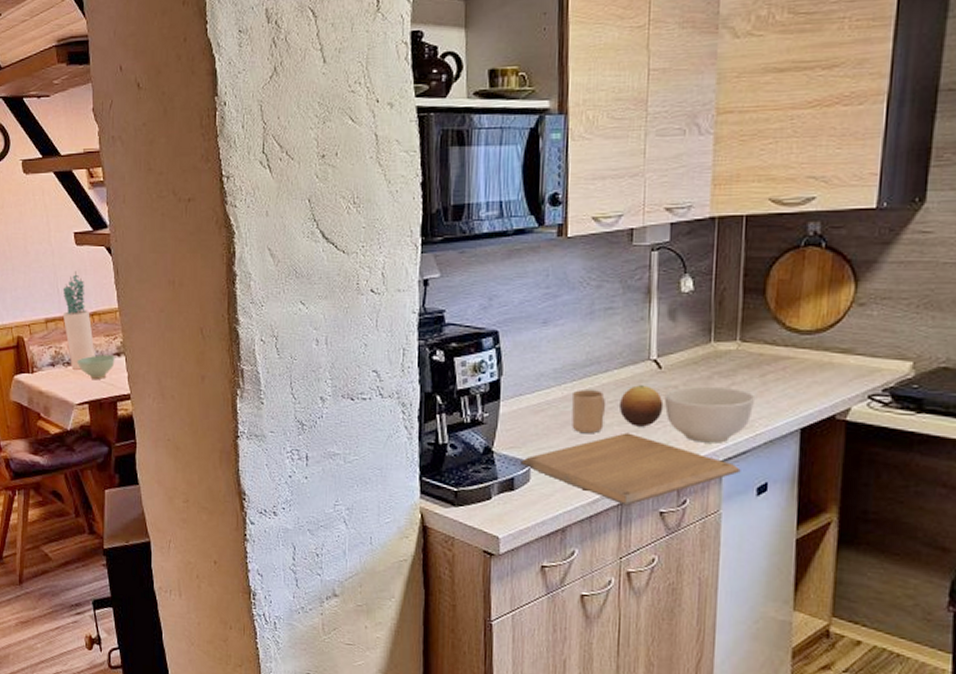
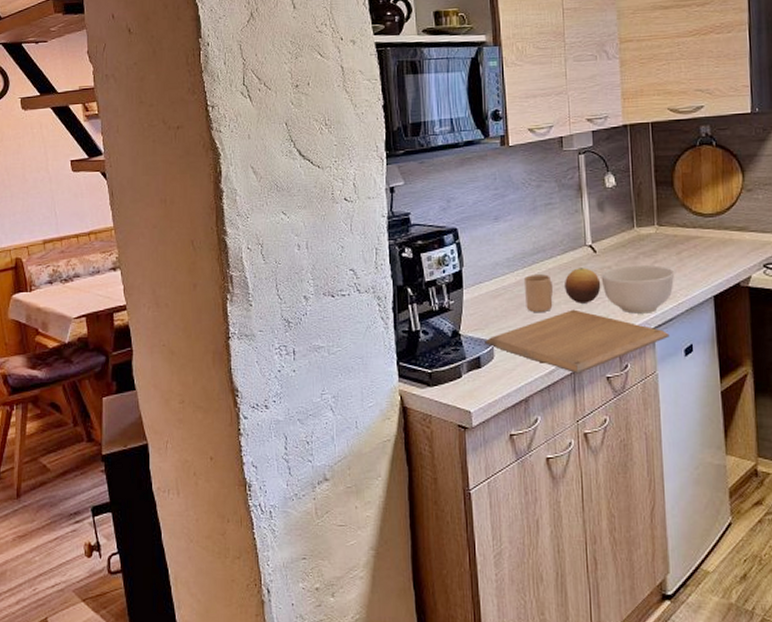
vase: present [62,271,95,370] -> none [60,195,92,286]
bowl: present [76,355,115,379] -> none [73,270,111,293]

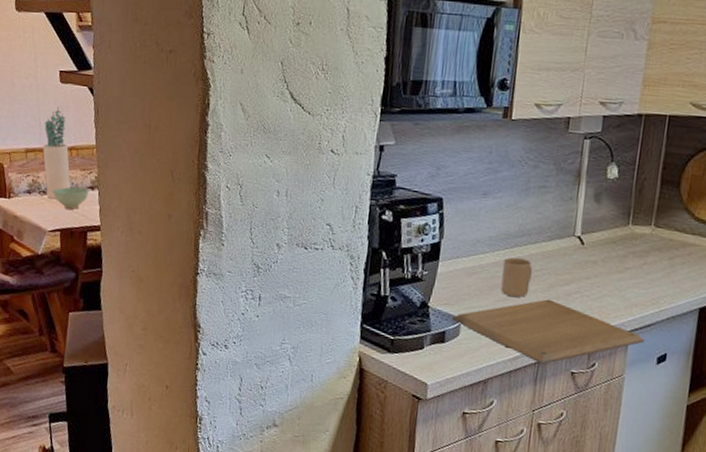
vase: none [60,195,92,286] -> present [42,107,71,199]
bowl: none [73,270,111,293] -> present [52,186,89,210]
fruit: present [563,268,601,304] -> none [543,257,583,296]
bowl: present [600,264,674,314] -> none [583,263,662,316]

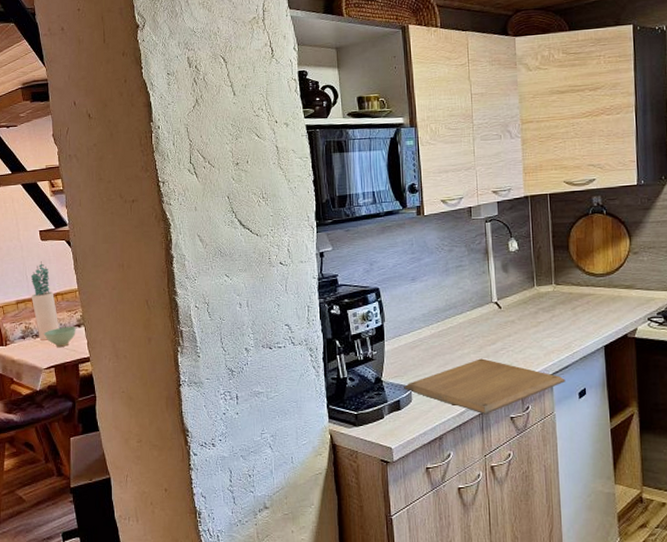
cup: present [501,257,532,298] -> none [437,328,463,362]

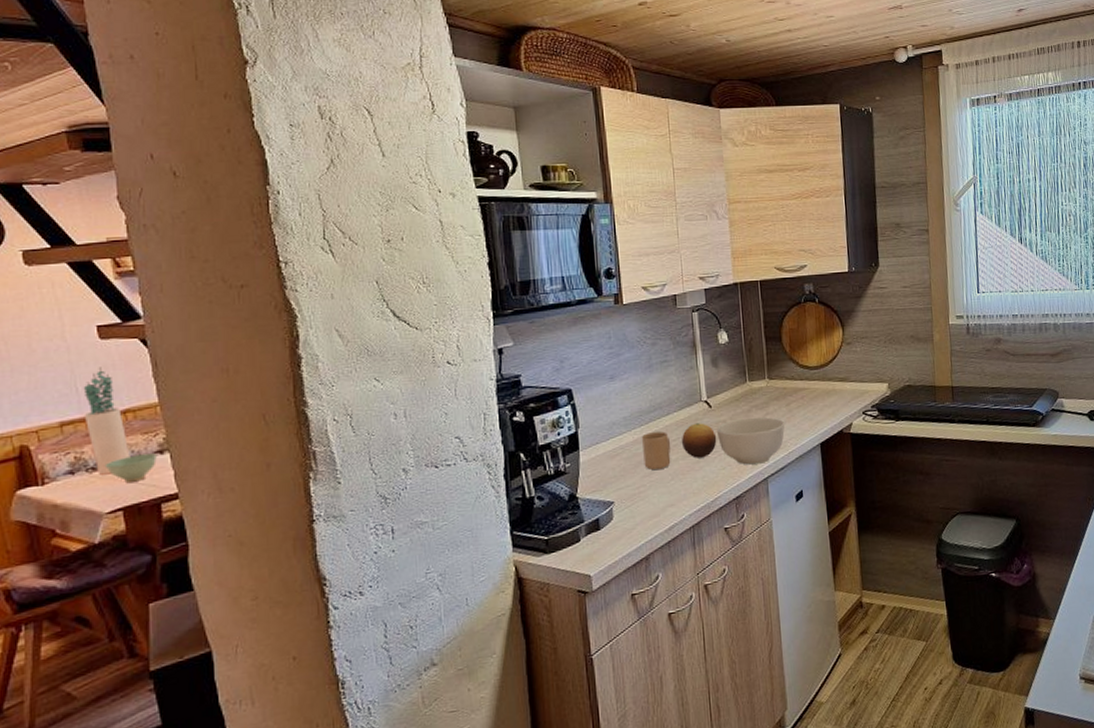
chopping board: present [404,358,566,415] -> none [603,464,782,528]
cup: none [437,328,463,362] -> present [641,431,671,471]
fruit: none [473,322,506,353] -> present [681,423,717,458]
bowl: none [505,319,570,362] -> present [716,417,785,465]

